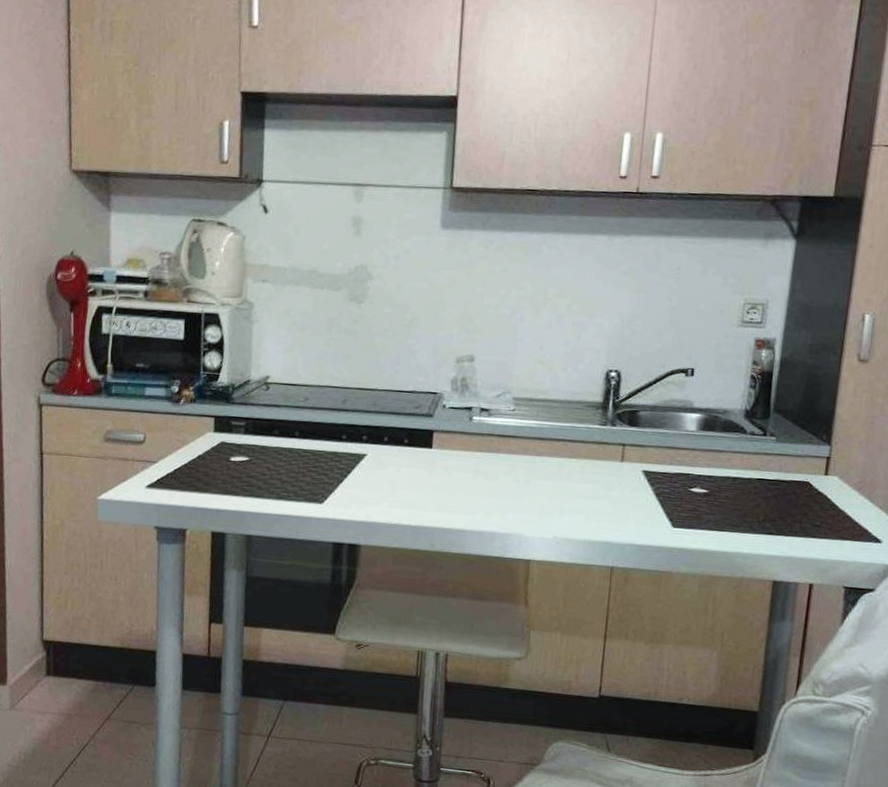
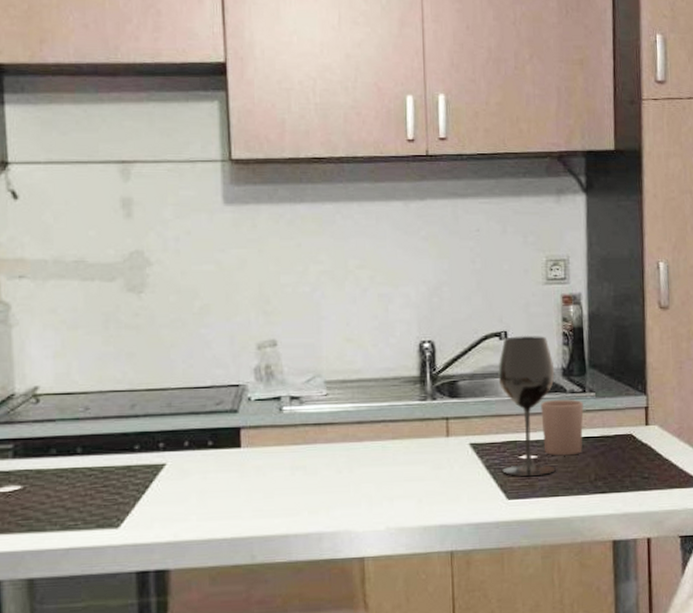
wineglass: none [670,374,738,510] -> present [497,335,556,476]
mug: none [715,439,762,495] -> present [541,400,584,456]

